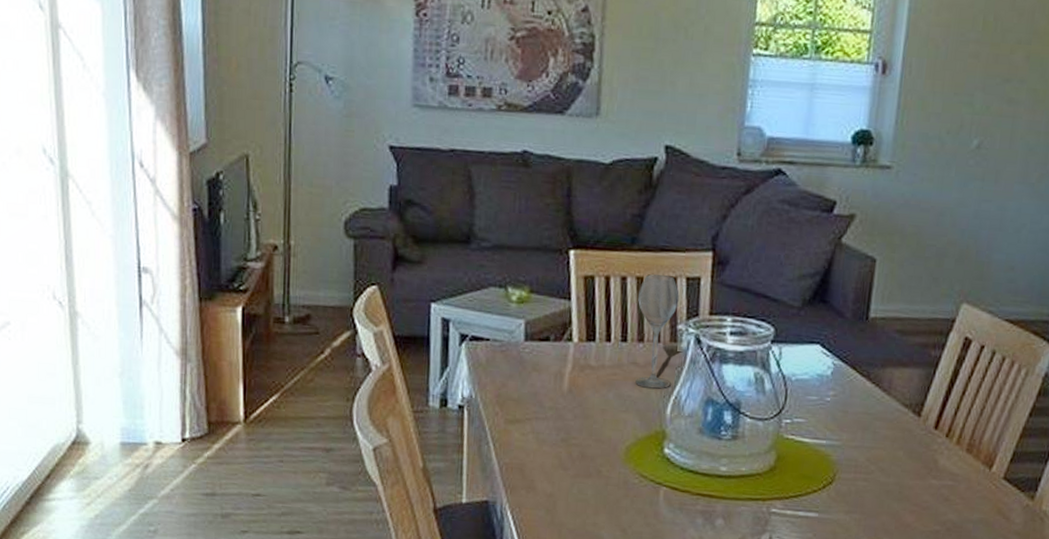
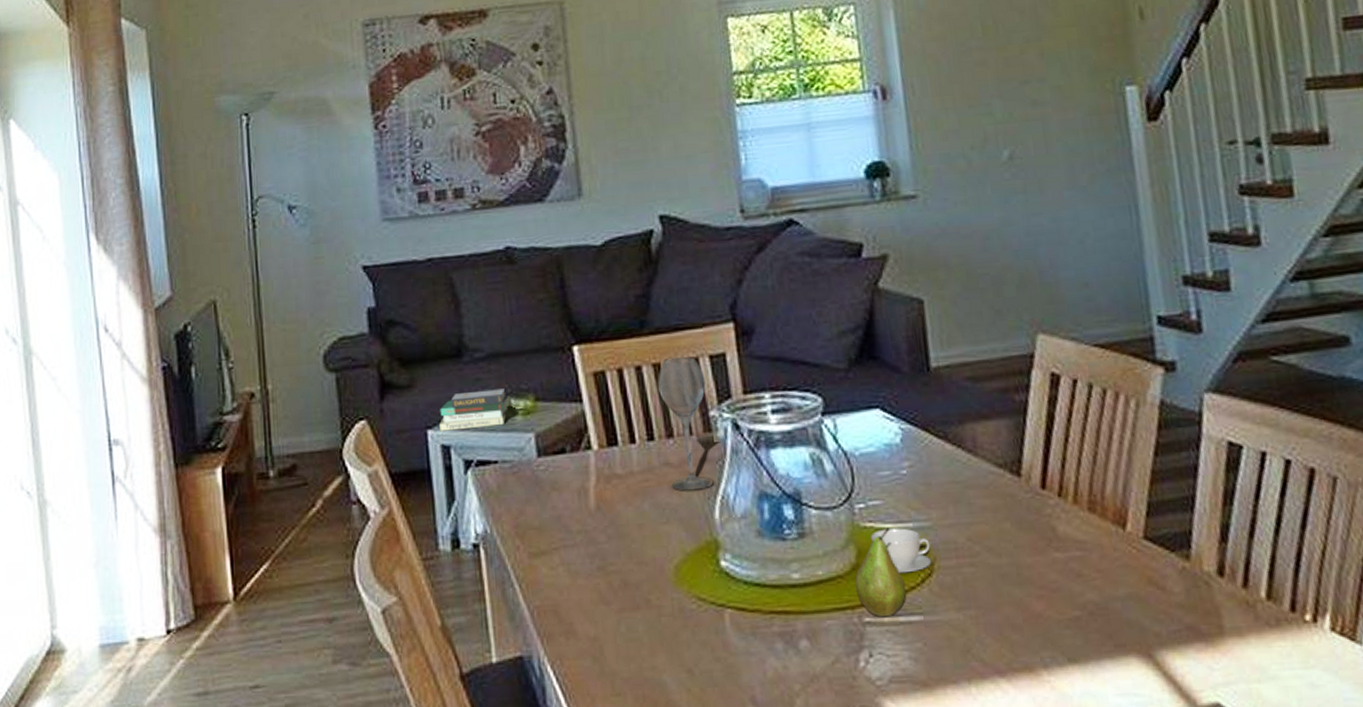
books: none [442,275,509,309] -> present [439,388,511,432]
fruit: none [769,441,810,511] -> present [854,527,907,618]
teacup: none [789,442,836,479] -> present [870,528,932,574]

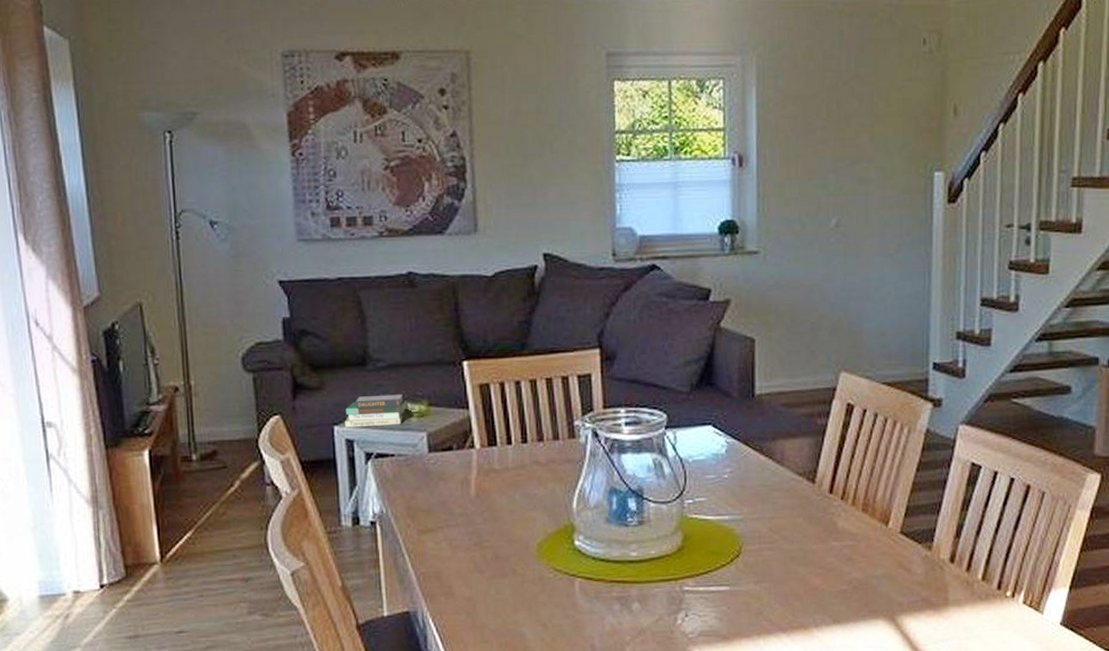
wineglass: present [658,356,714,491] -> none [533,375,574,485]
fruit: present [854,527,907,618] -> none [679,519,719,587]
teacup: present [870,528,932,574] -> none [694,519,740,554]

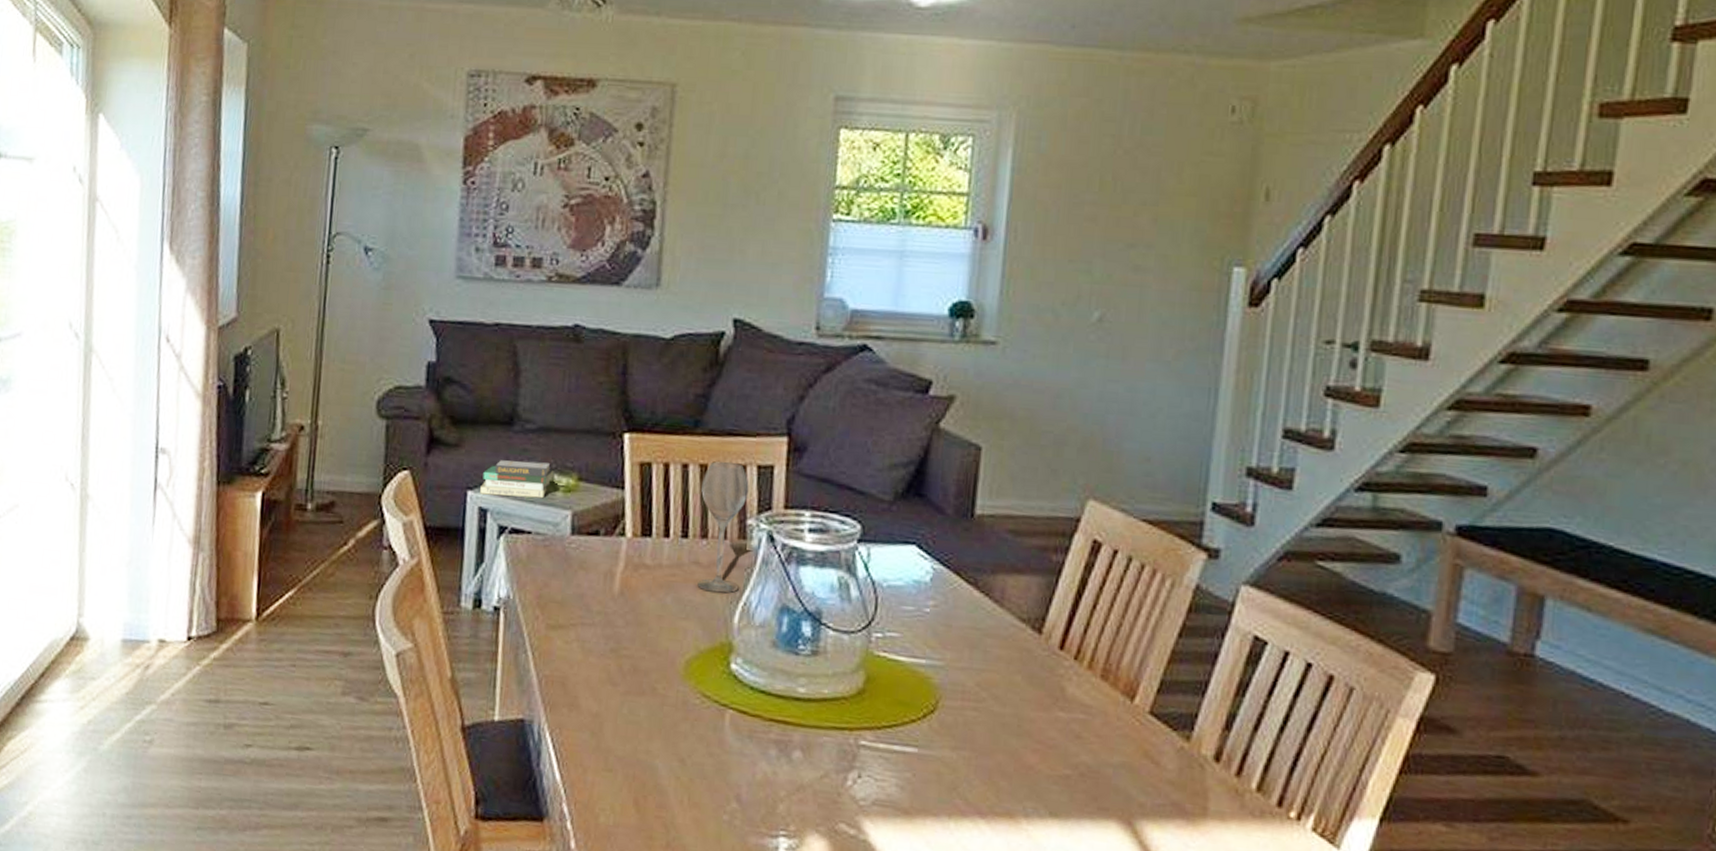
wineglass: none [533,375,574,485] -> present [697,461,749,593]

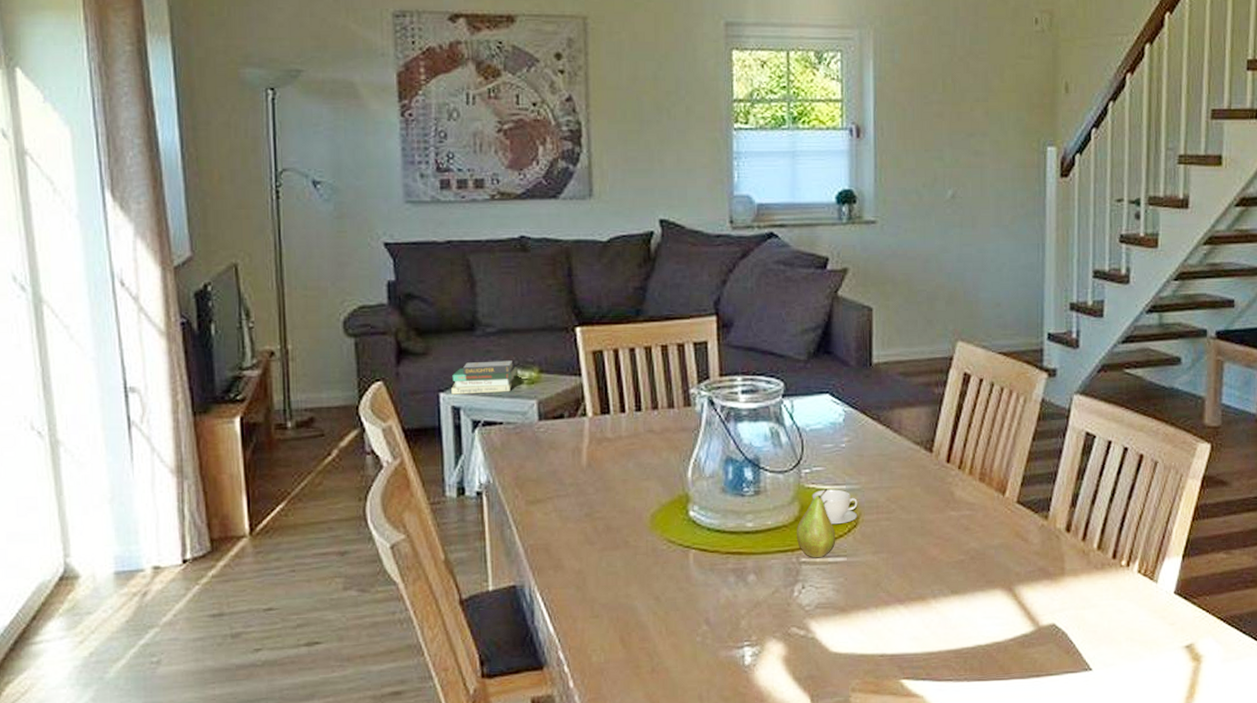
wineglass: present [697,461,749,593] -> none [648,342,689,454]
fruit: none [857,660,907,744] -> present [796,488,836,558]
teacup: none [881,661,939,706] -> present [812,489,858,525]

